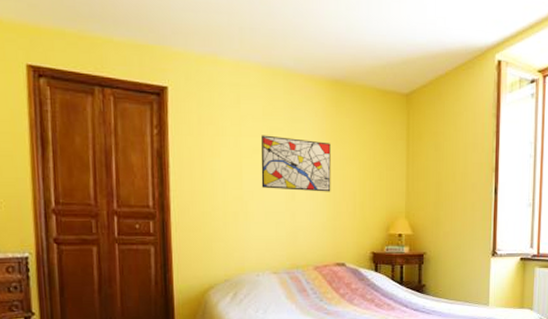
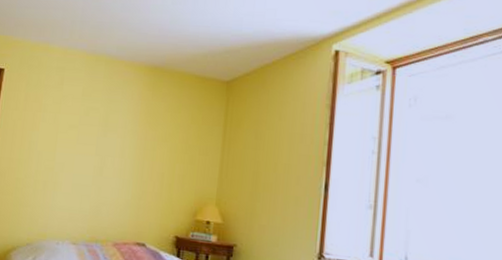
wall art: present [261,135,331,192] -> none [72,113,144,171]

